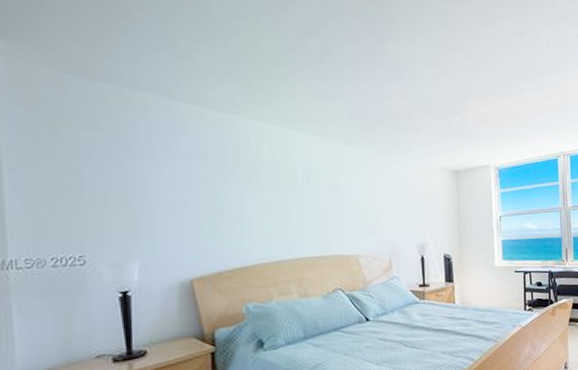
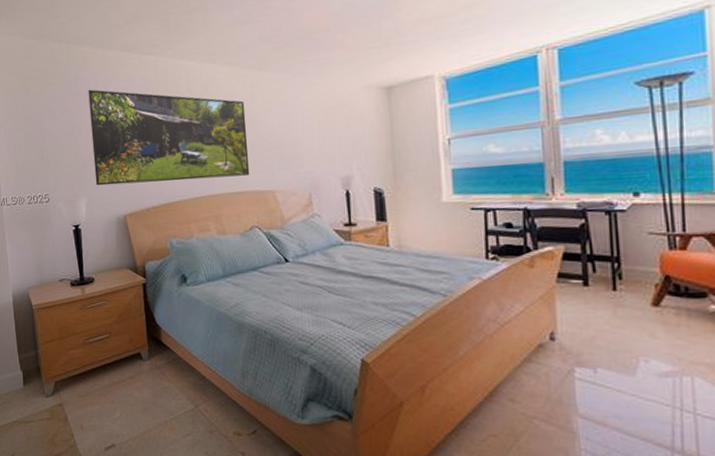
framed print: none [147,140,335,248] -> present [88,89,250,186]

